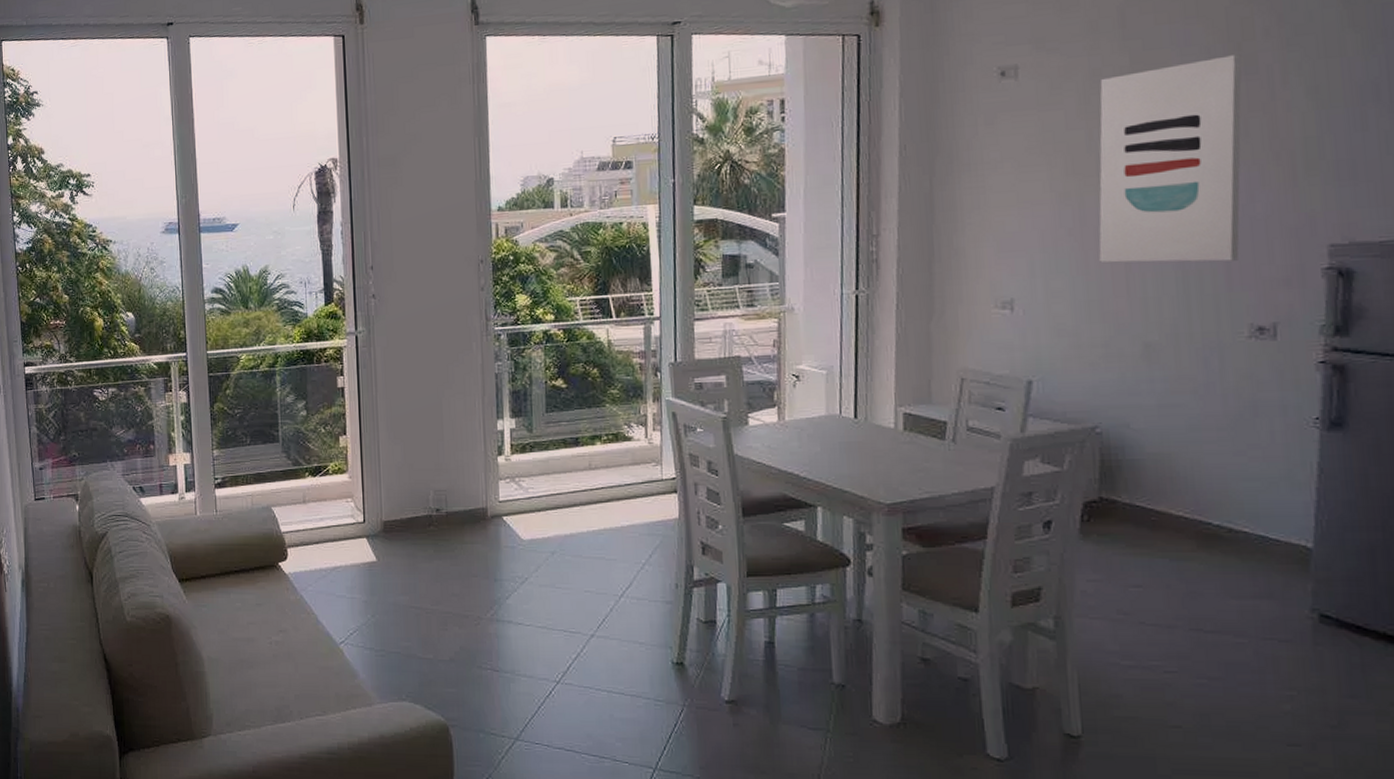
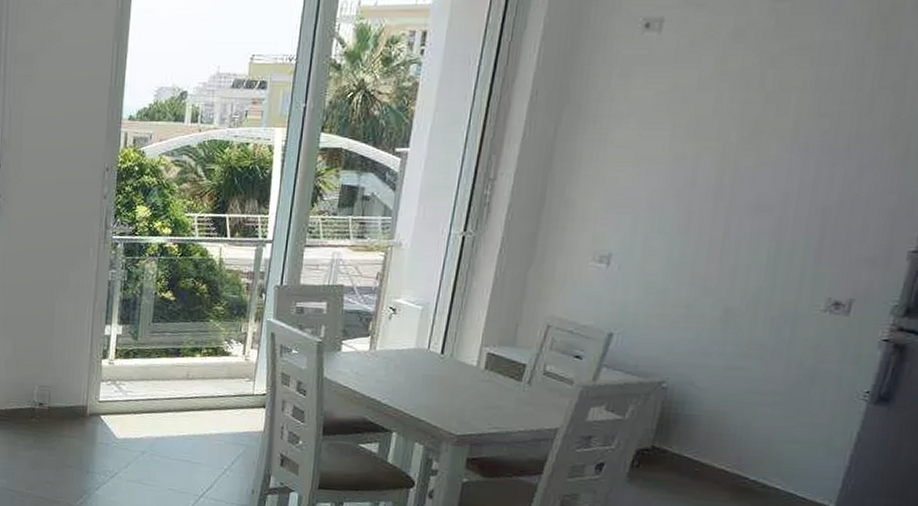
wall art: present [1098,54,1242,263] -> none [701,28,886,236]

